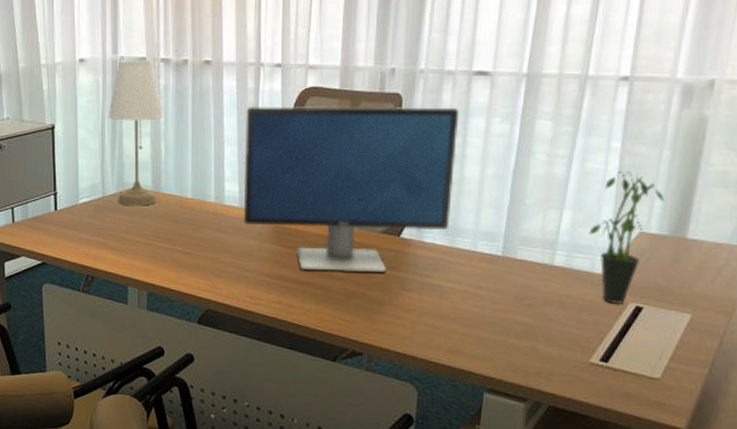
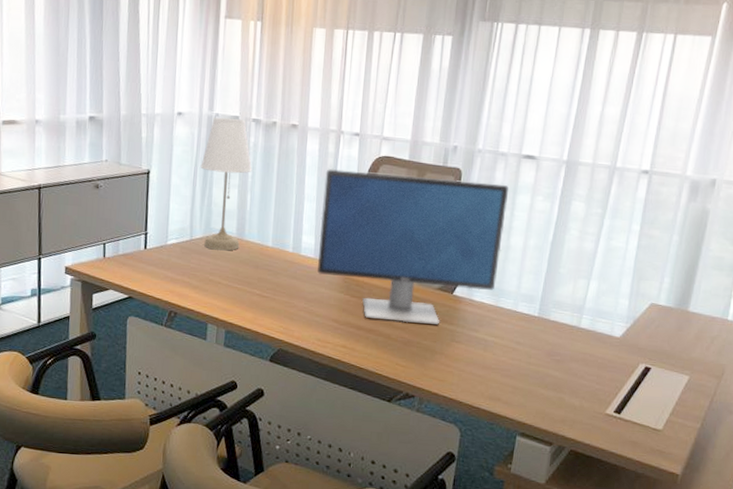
potted plant: present [589,171,664,304] -> none [610,250,672,364]

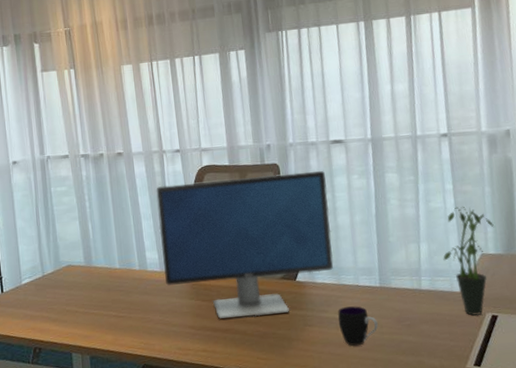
desk lamp: present [200,117,253,251] -> none [41,157,89,282]
cup: none [486,330,527,371] -> present [338,306,378,346]
potted plant: none [610,250,672,364] -> present [443,206,494,316]

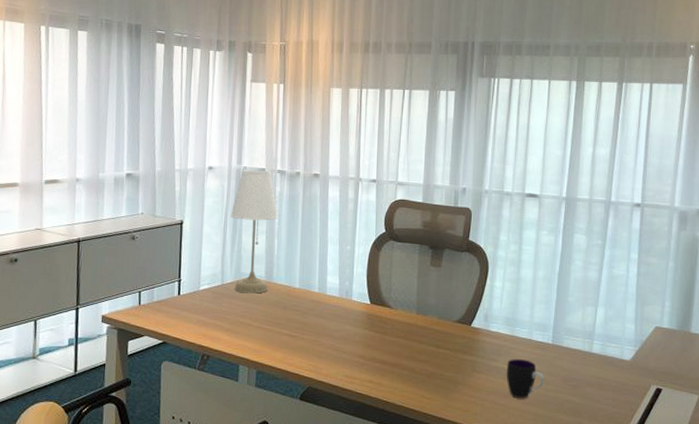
desk lamp: none [41,157,89,282] -> present [230,170,279,294]
monitor: present [156,170,334,319] -> none [343,212,516,356]
potted plant: present [443,206,494,316] -> none [618,277,672,386]

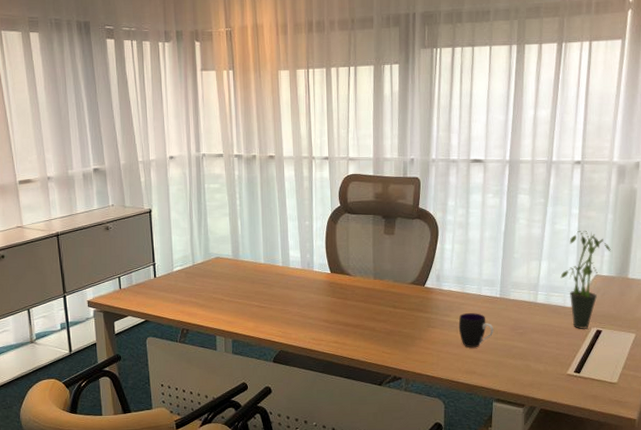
desk lamp: present [230,170,279,294] -> none [194,156,240,272]
potted plant: none [618,277,672,386] -> present [560,230,611,329]

